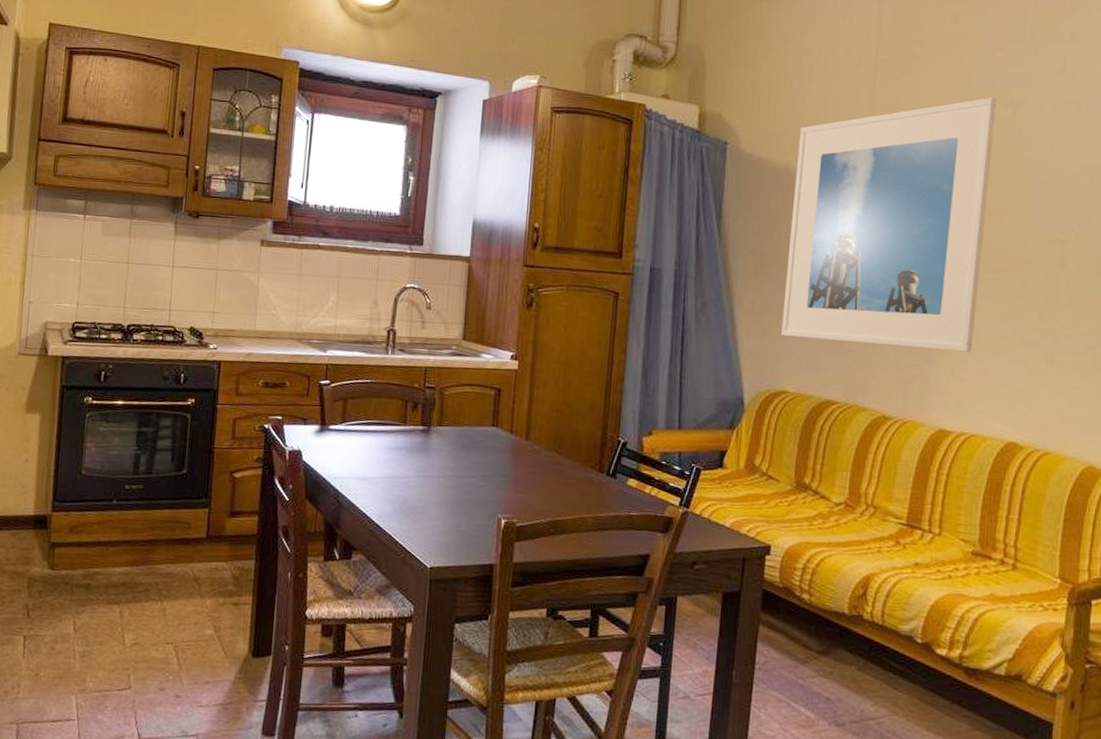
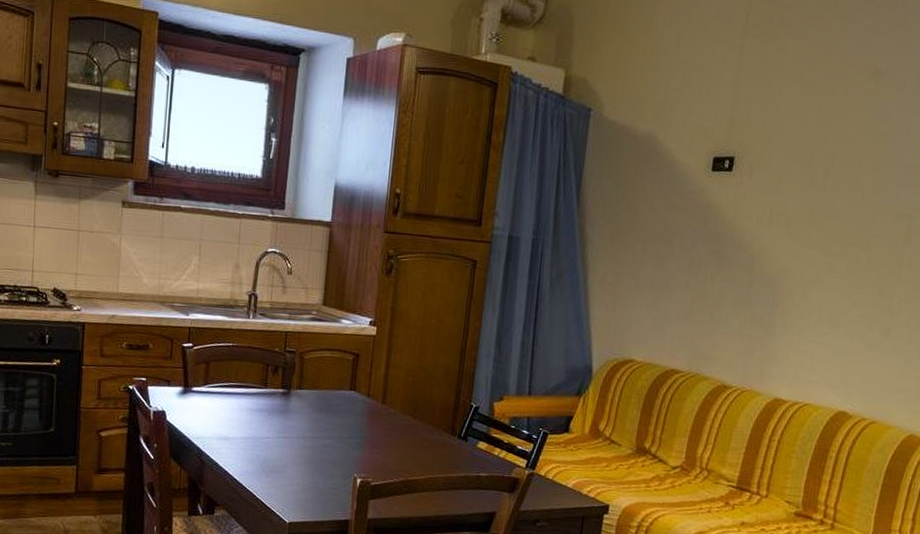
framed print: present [781,97,997,353] -> none [632,66,862,325]

